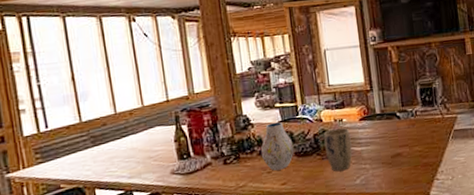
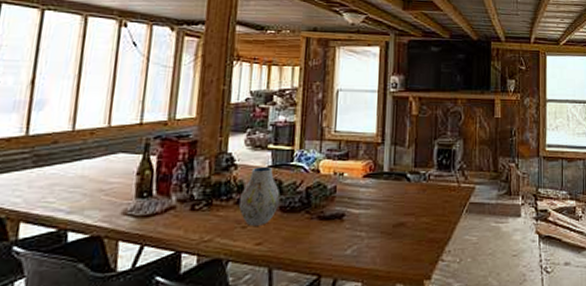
plant pot: present [324,127,353,172] -> none [317,183,350,237]

